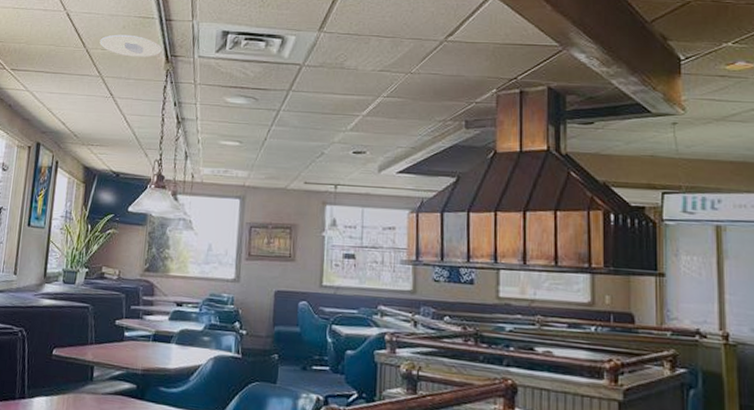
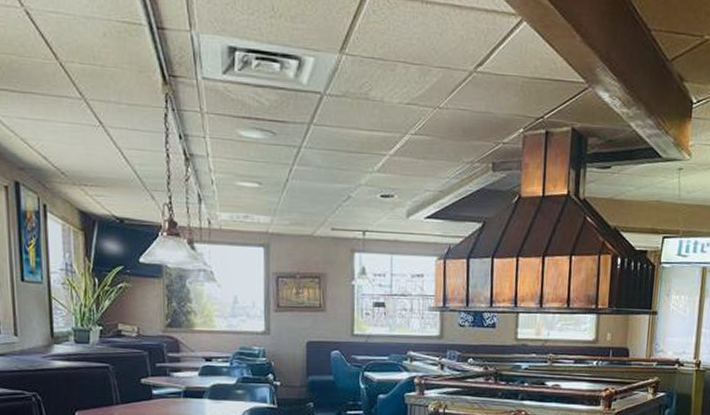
recessed light: present [99,34,162,57] -> none [75,44,157,76]

